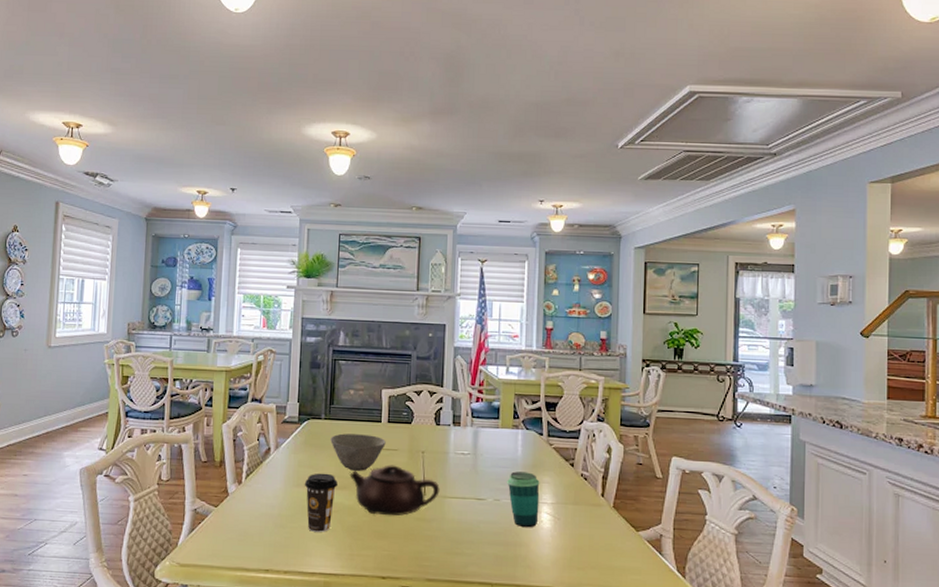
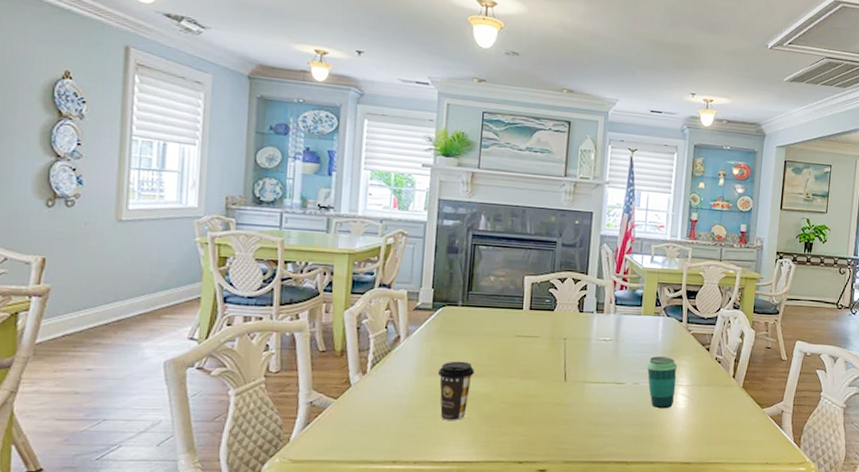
bowl: present [330,433,386,471] -> none [467,320,527,359]
teapot: present [349,465,440,516] -> none [487,352,581,402]

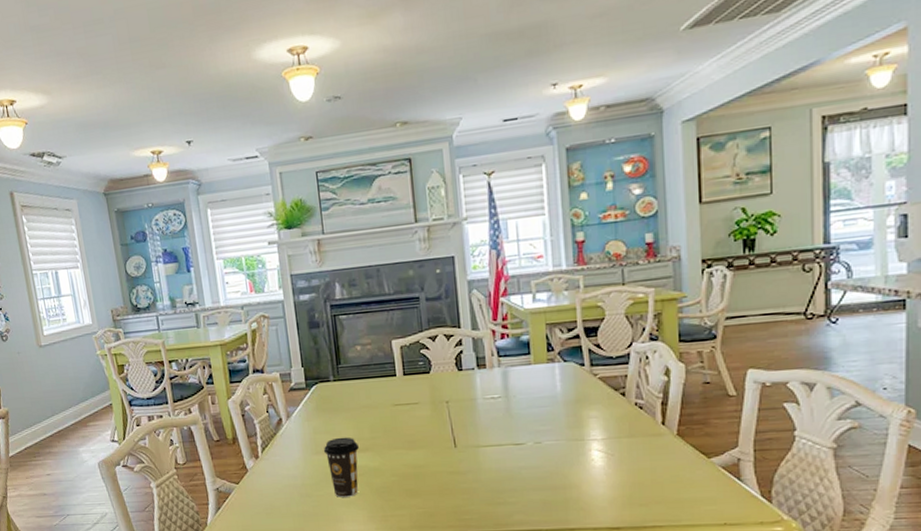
cup: present [646,356,678,409] -> none [547,408,589,469]

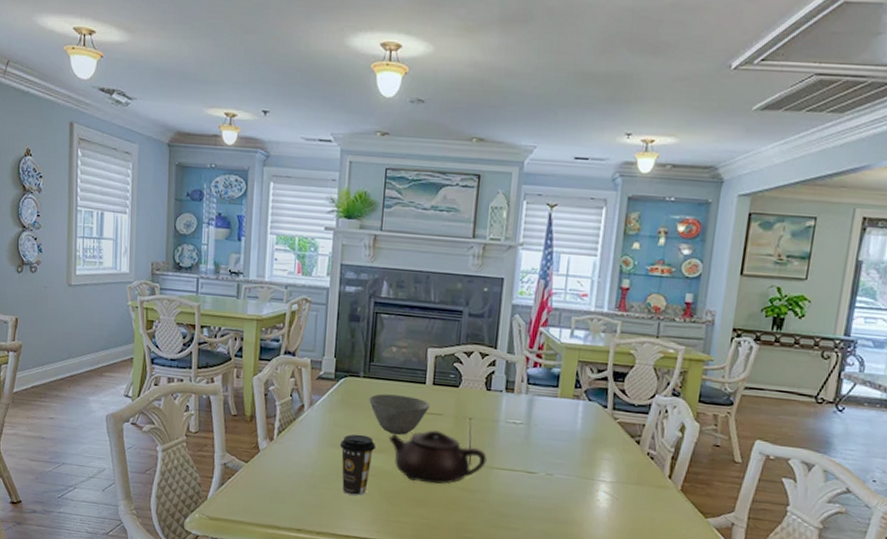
bowl: none [343,391,405,431] -> present [369,393,430,435]
teapot: none [370,419,472,473] -> present [388,430,487,484]

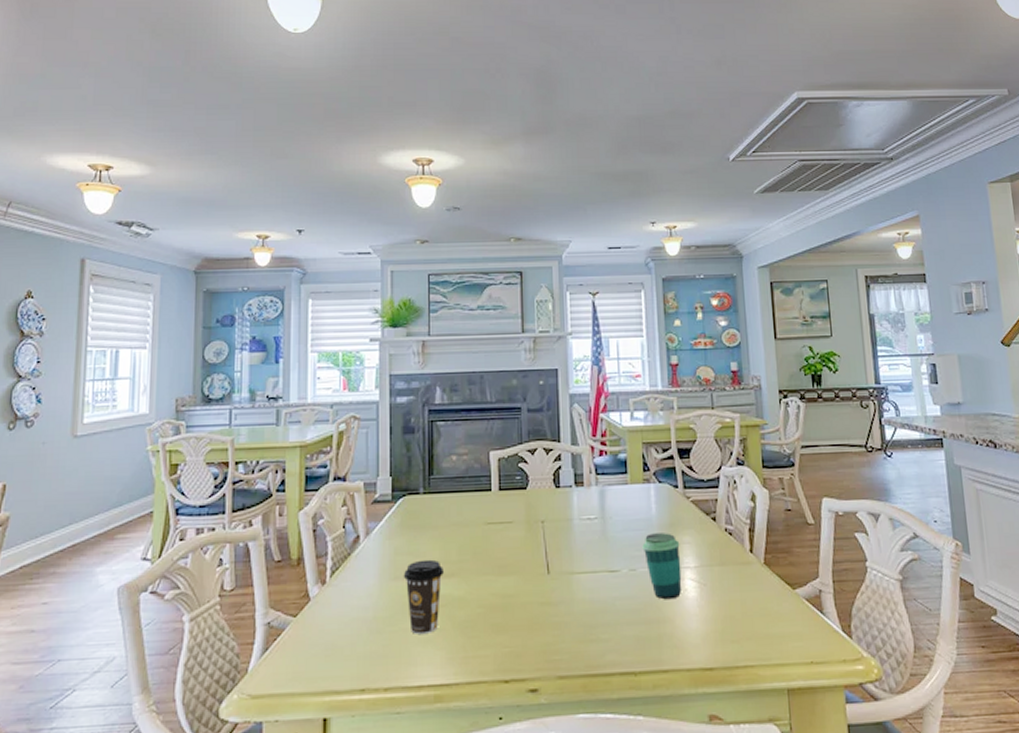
bowl: present [369,393,430,435] -> none [432,507,498,553]
teapot: present [388,430,487,484] -> none [457,541,566,604]
cup: none [562,445,600,506] -> present [642,533,682,600]

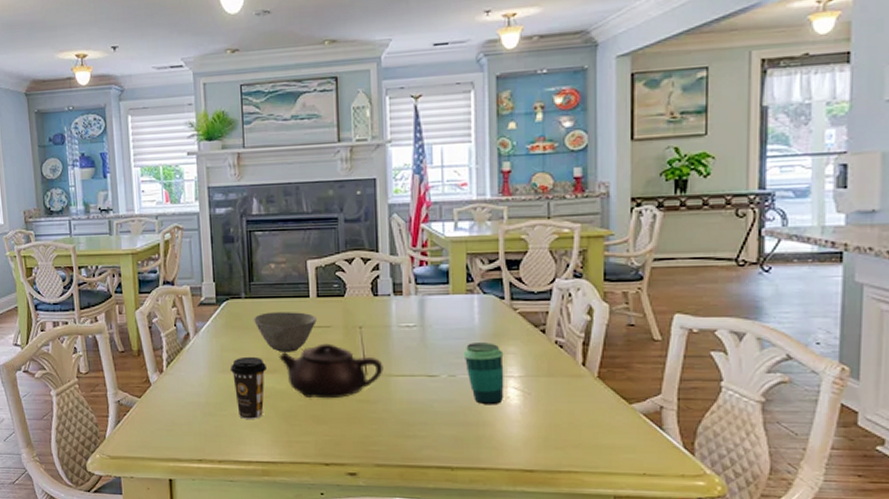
bowl: none [432,507,498,553] -> present [254,312,317,352]
teapot: none [457,541,566,604] -> present [279,343,383,399]

